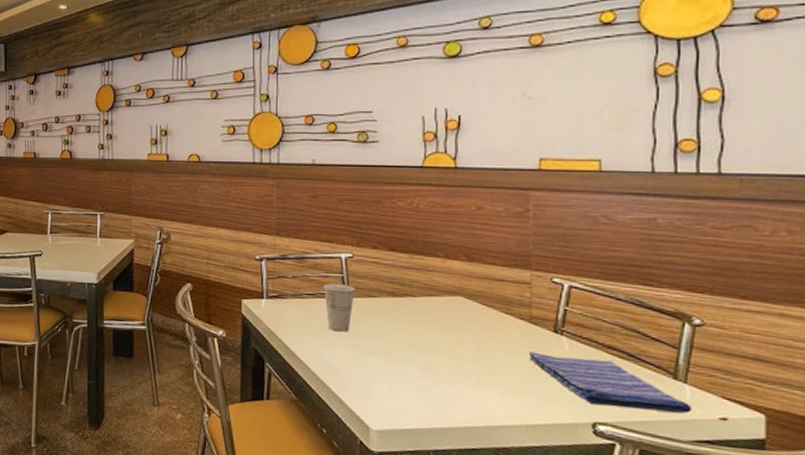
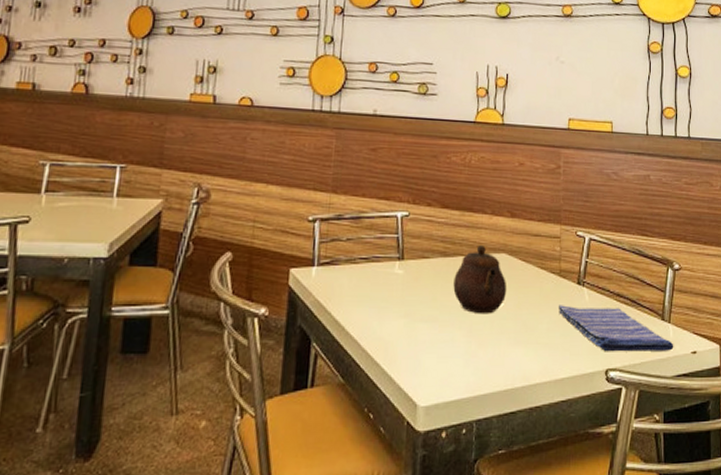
cup: present [322,283,355,332] -> none [377,245,409,299]
teapot: none [404,288,466,354] -> present [453,246,507,314]

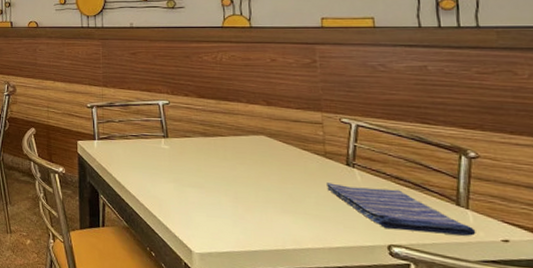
teapot: present [453,246,507,314] -> none [215,129,270,186]

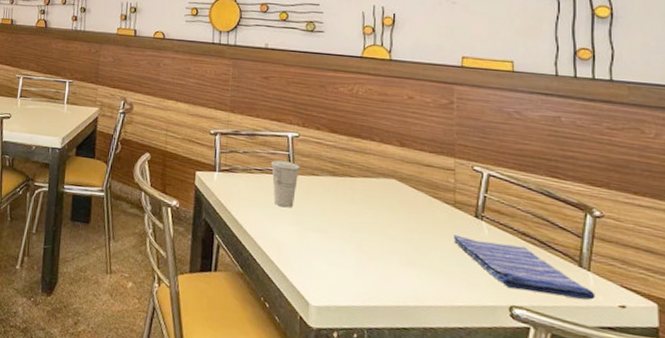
cup: none [144,126,173,168] -> present [270,160,300,208]

